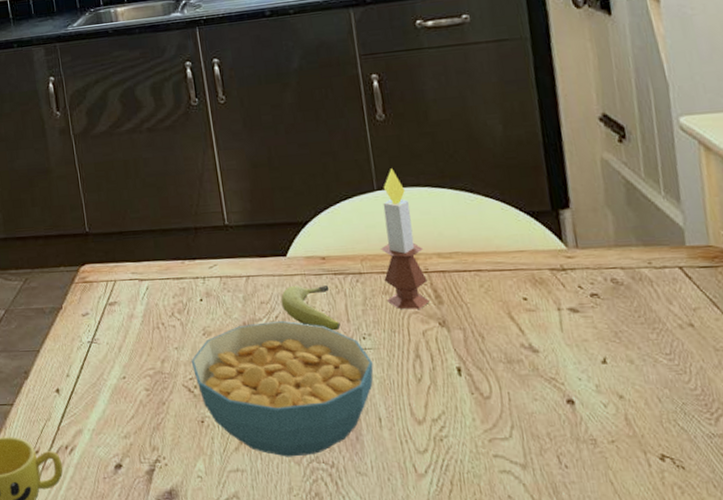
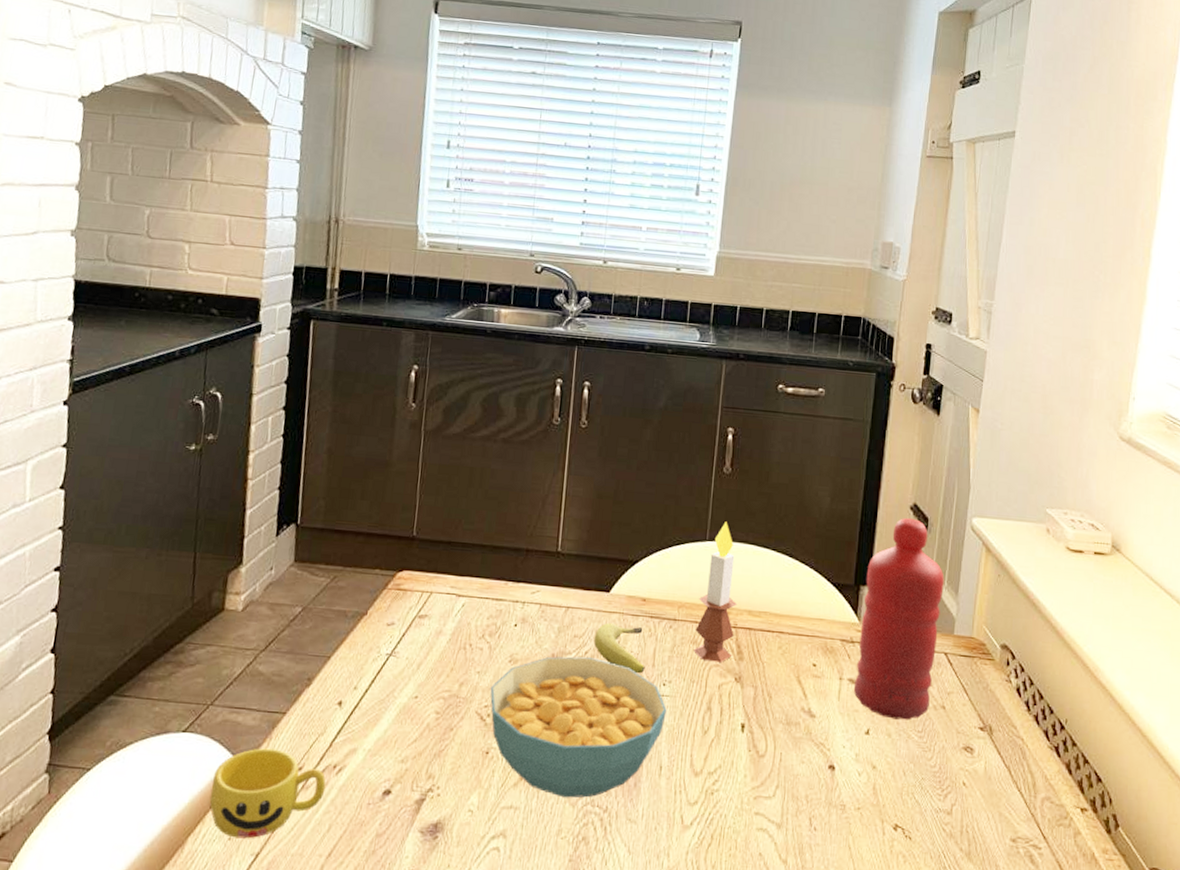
water bottle: none [563,130,674,344] -> present [853,518,944,720]

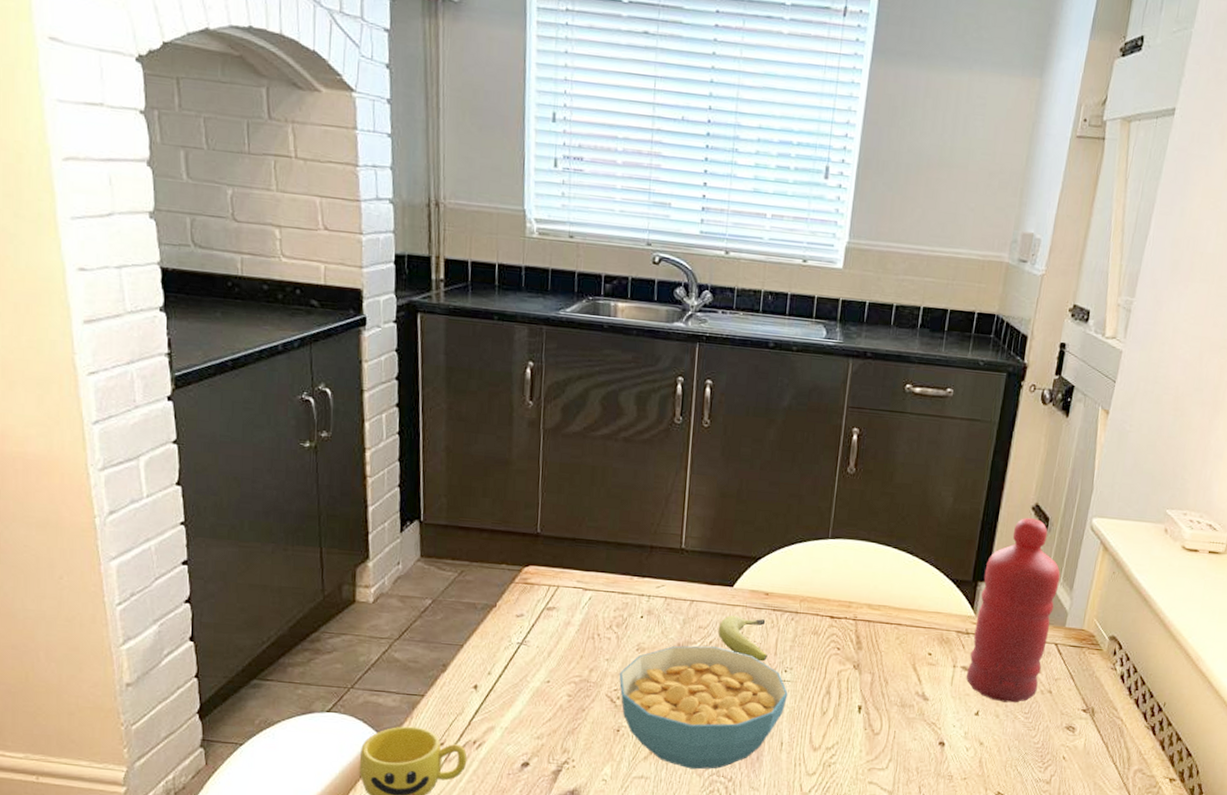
candle: present [694,521,738,662] -> none [814,520,858,651]

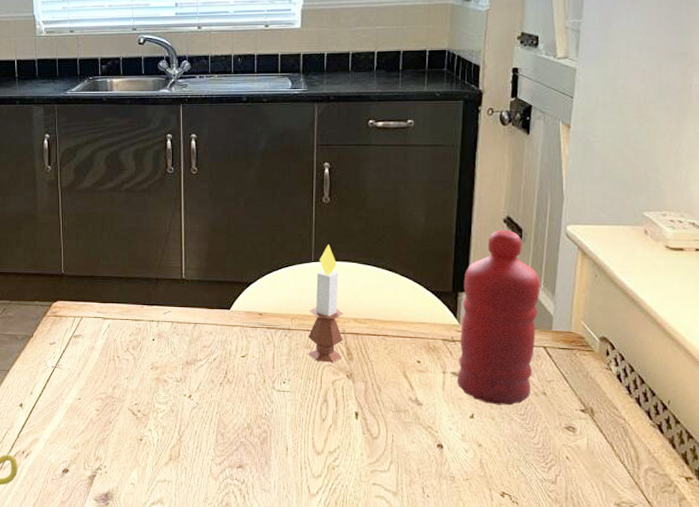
cereal bowl: present [619,646,788,770] -> none [138,363,288,474]
fruit: present [718,615,768,662] -> none [220,334,266,375]
candle: none [814,520,858,651] -> present [308,244,344,363]

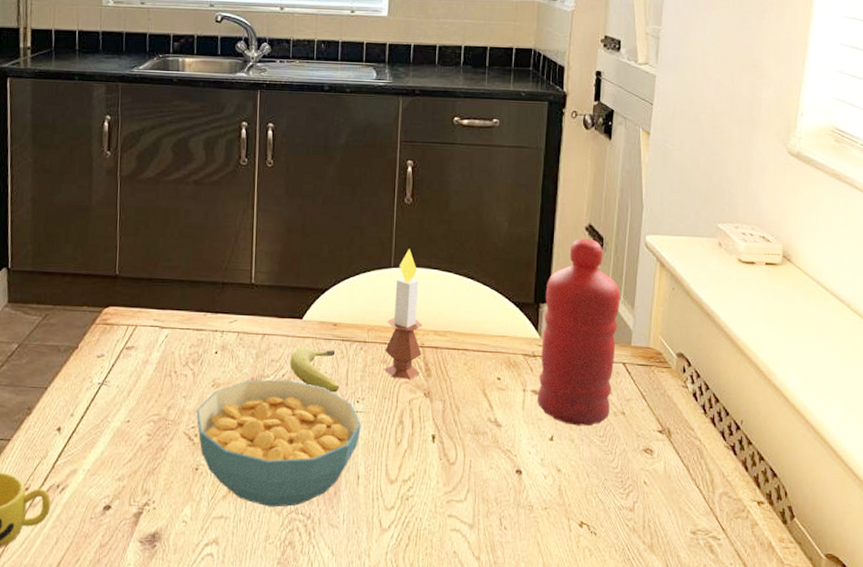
cereal bowl: none [138,363,288,474] -> present [196,379,361,508]
fruit: none [220,334,266,375] -> present [290,347,339,393]

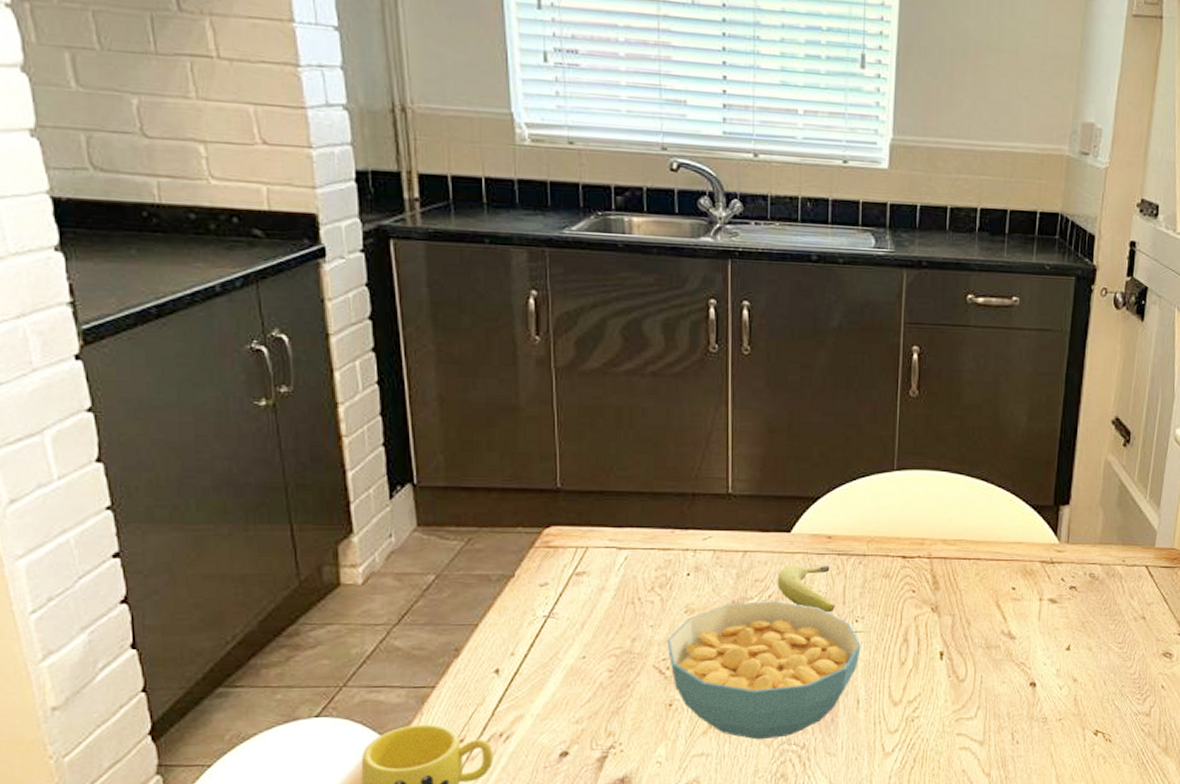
candle: present [384,249,424,380] -> none [886,449,931,594]
water bottle: present [536,238,621,426] -> none [1053,433,1146,634]

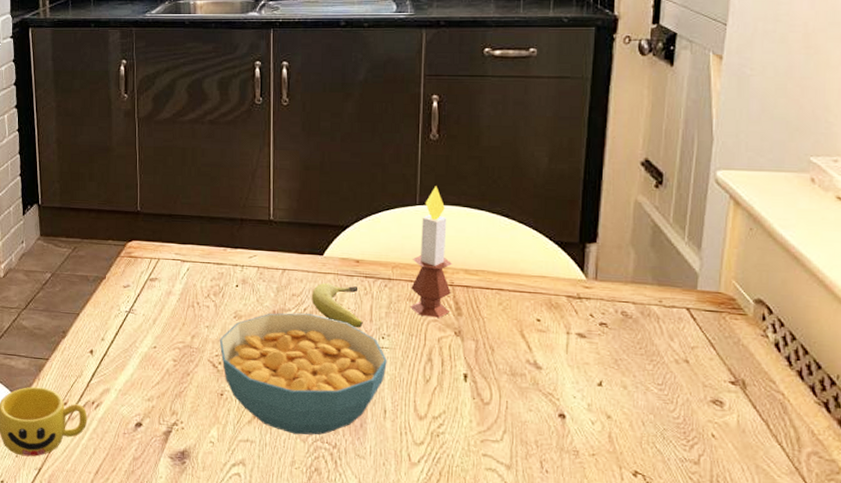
candle: none [886,449,931,594] -> present [411,186,453,318]

